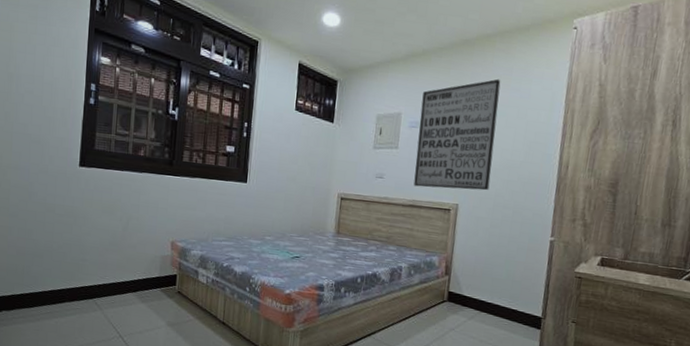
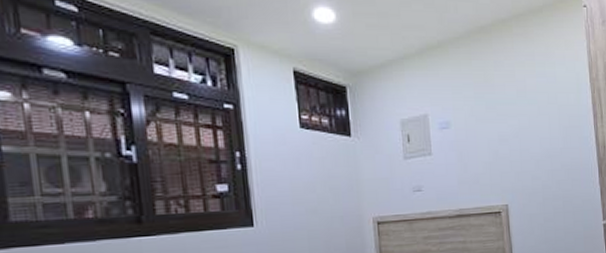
wall art: present [413,79,501,191] -> none [447,65,535,194]

